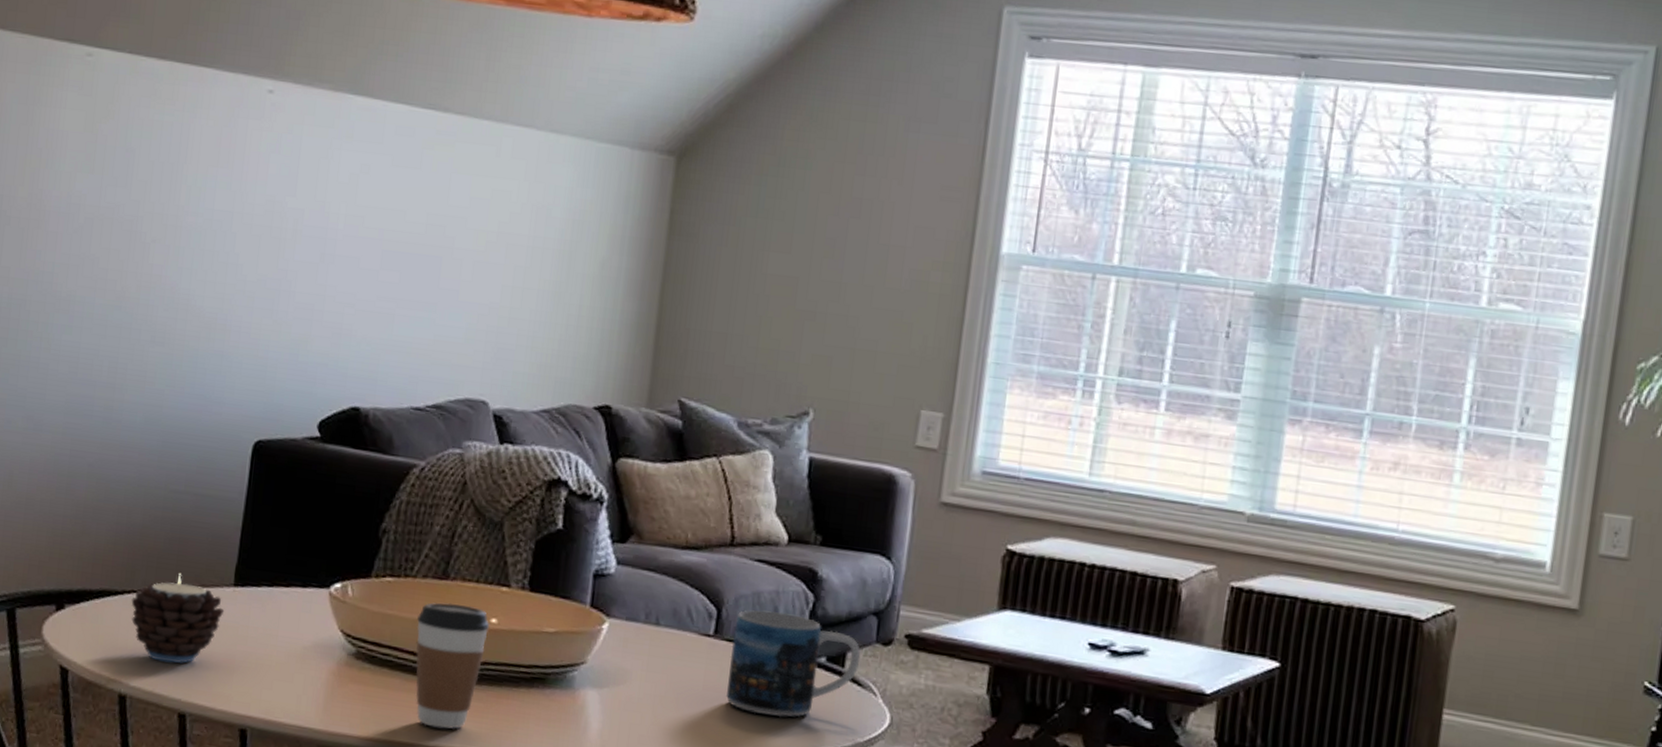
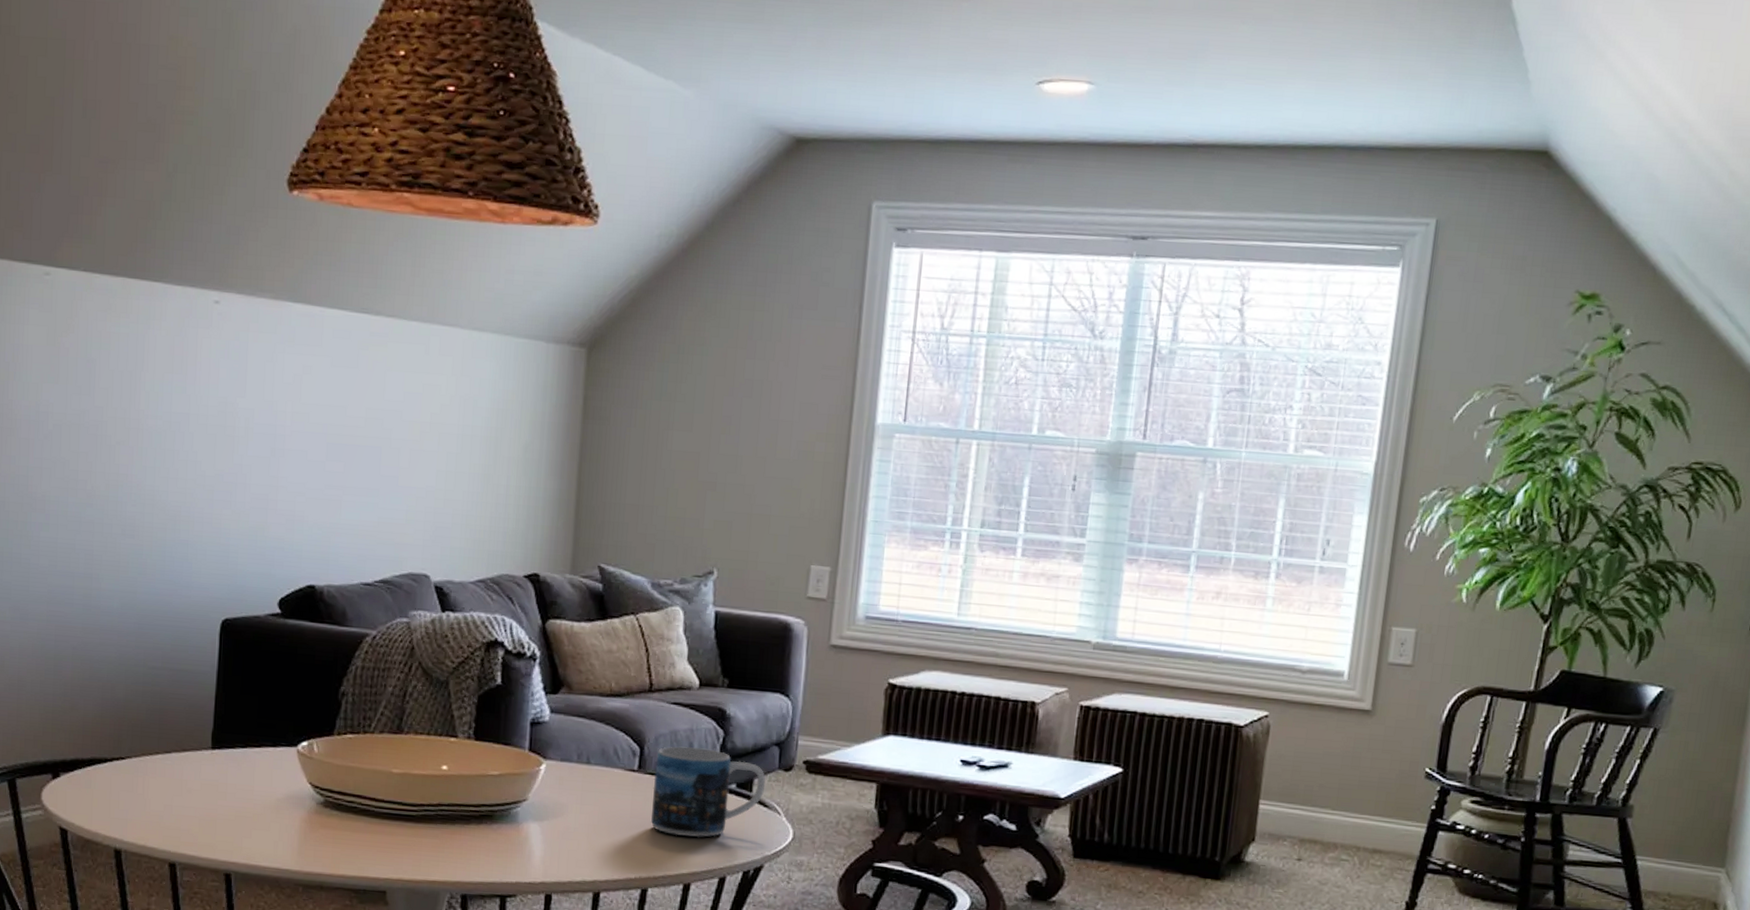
candle: present [131,572,225,664] -> none [120,739,205,820]
coffee cup: present [415,602,490,729] -> none [377,753,442,864]

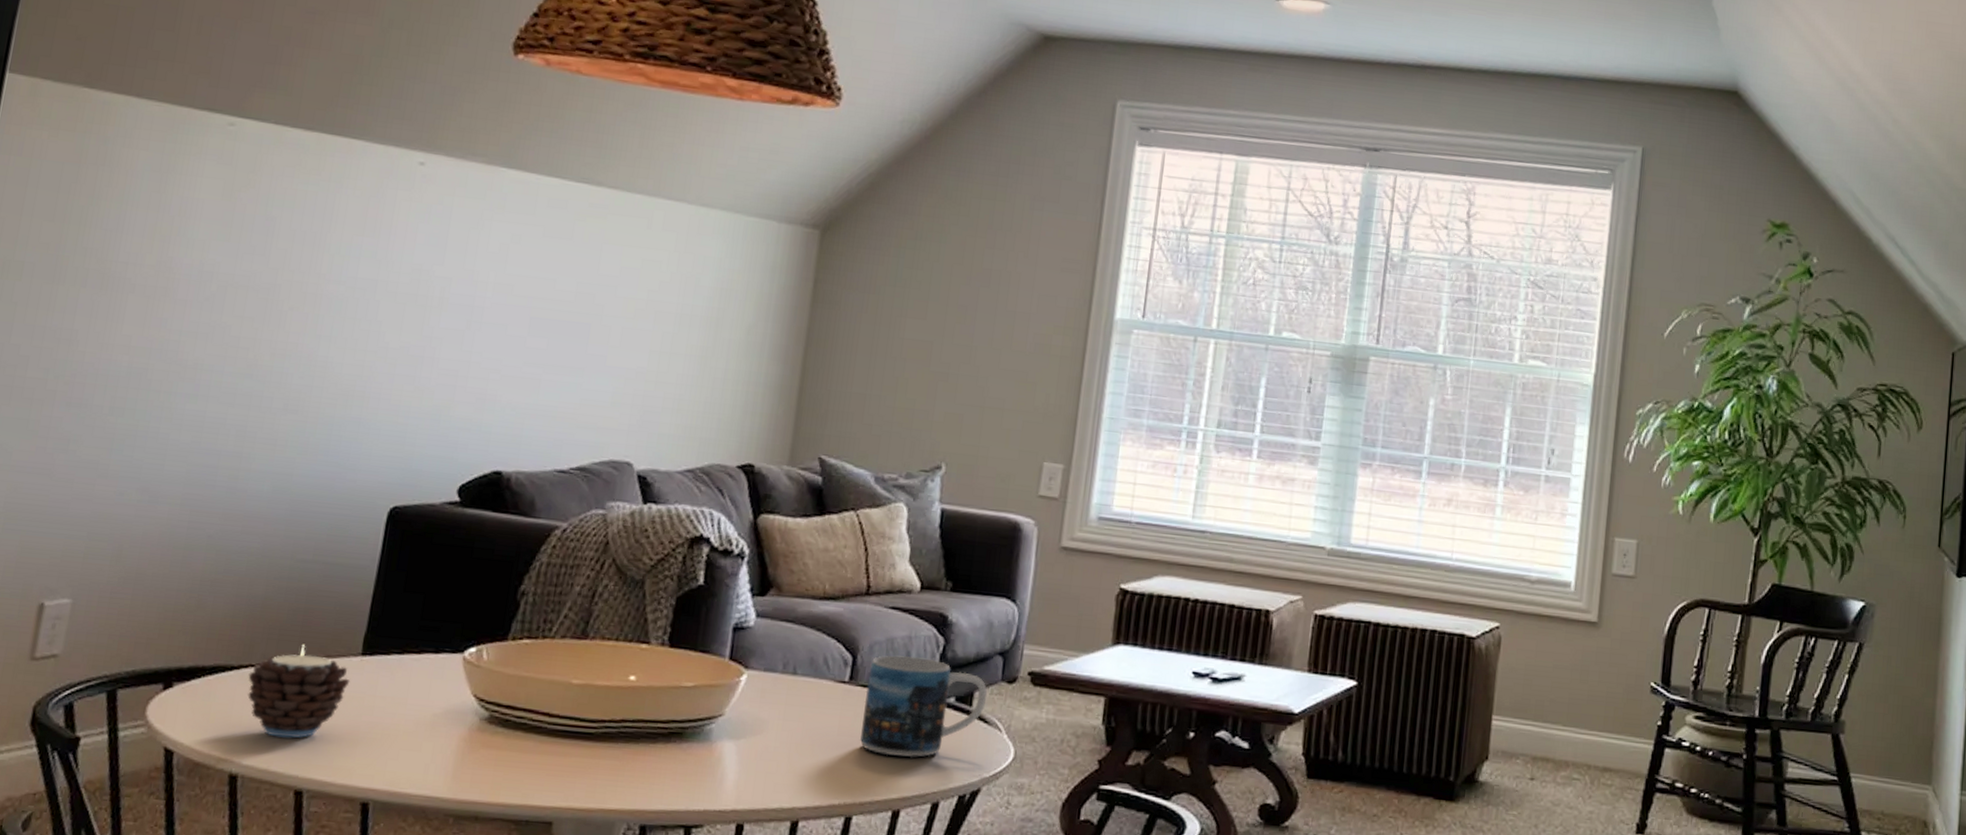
candle: none [120,739,205,820] -> present [247,644,350,739]

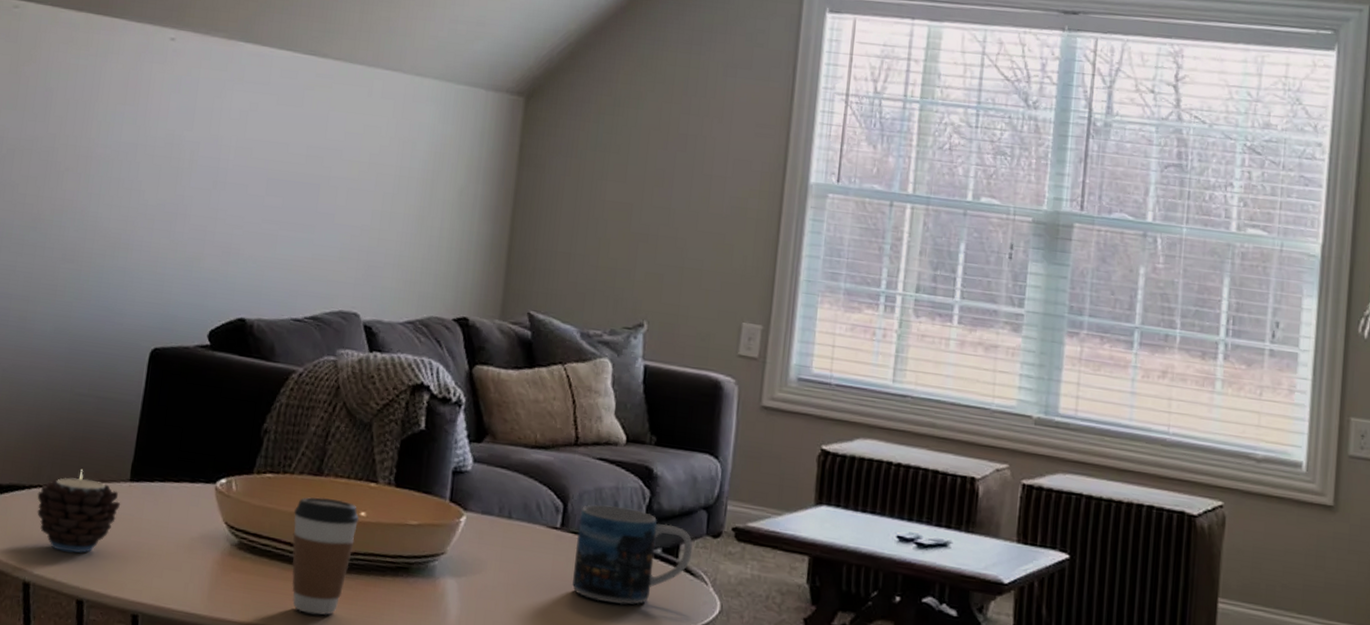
coffee cup: none [549,662,629,790] -> present [291,497,360,615]

